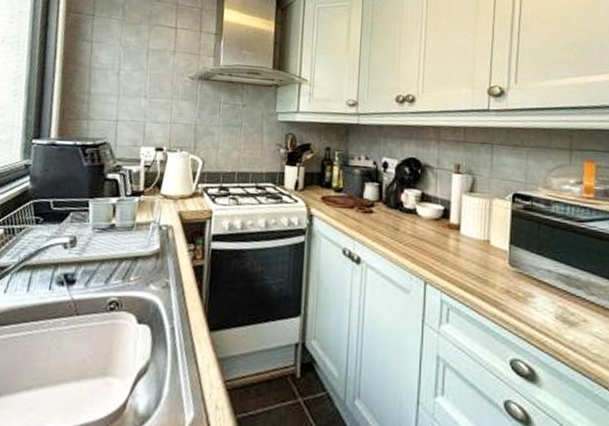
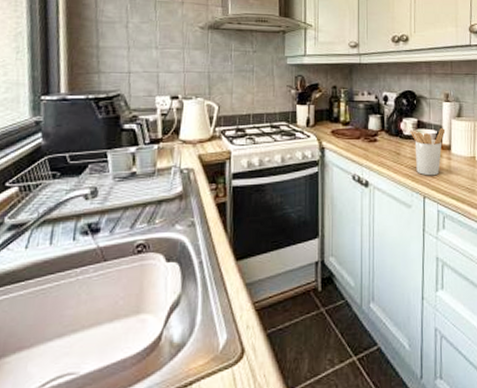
utensil holder: none [412,204,454,259] -> present [410,128,446,176]

